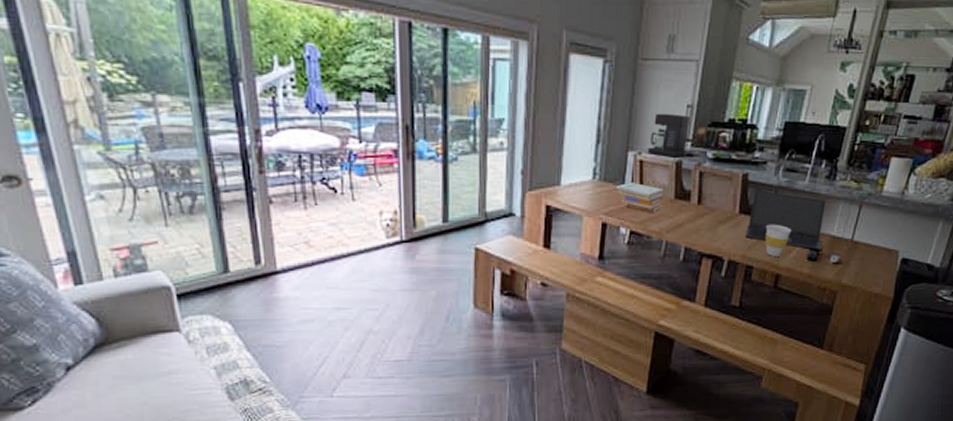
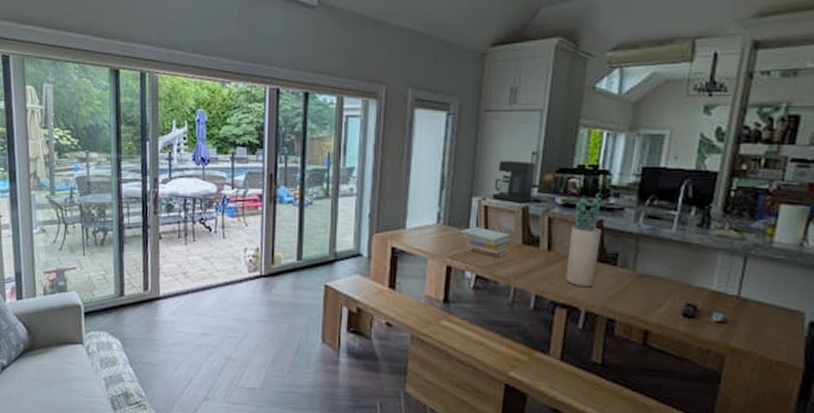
vase: none [712,142,749,238] -> present [565,188,603,288]
laptop: present [745,191,826,252] -> none [604,238,701,308]
cup: present [764,224,792,258] -> none [627,274,660,312]

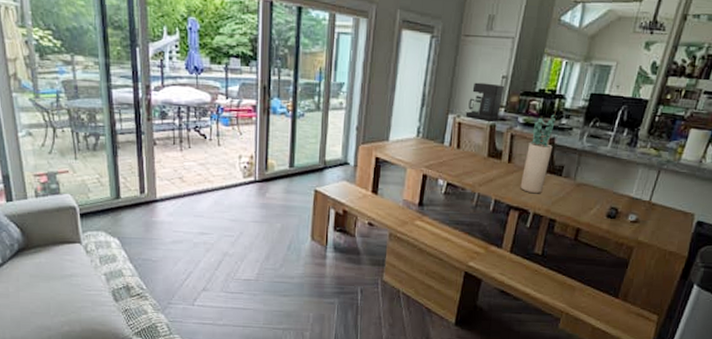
books: present [460,226,510,259] -> none [436,140,478,169]

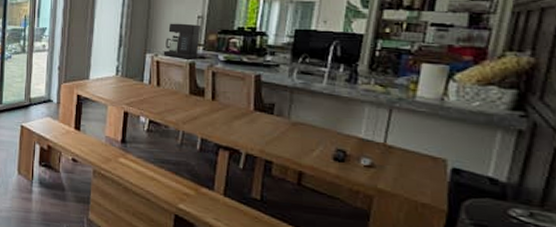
vase: present [520,110,557,194] -> none [227,47,260,133]

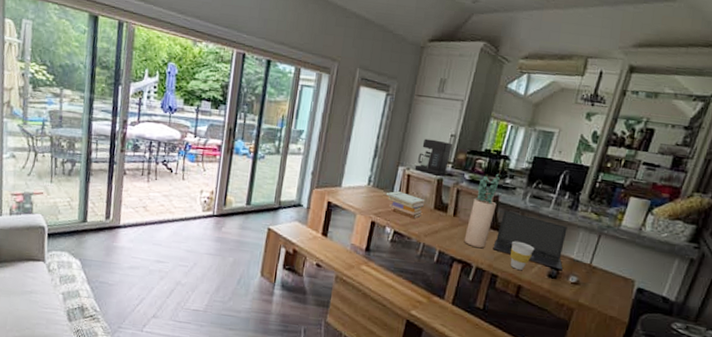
books: none [136,78,179,107] -> present [385,190,425,219]
vase: none [227,47,260,133] -> present [464,170,502,249]
laptop: none [262,90,350,153] -> present [493,211,567,271]
cup: none [283,122,313,155] -> present [510,240,535,271]

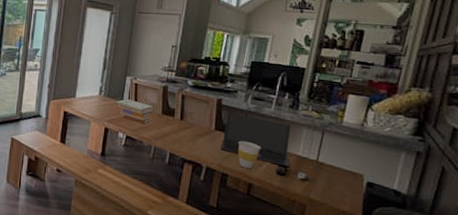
coffee maker: present [414,138,453,176] -> none [141,50,175,83]
vase: present [464,170,502,249] -> none [192,75,222,150]

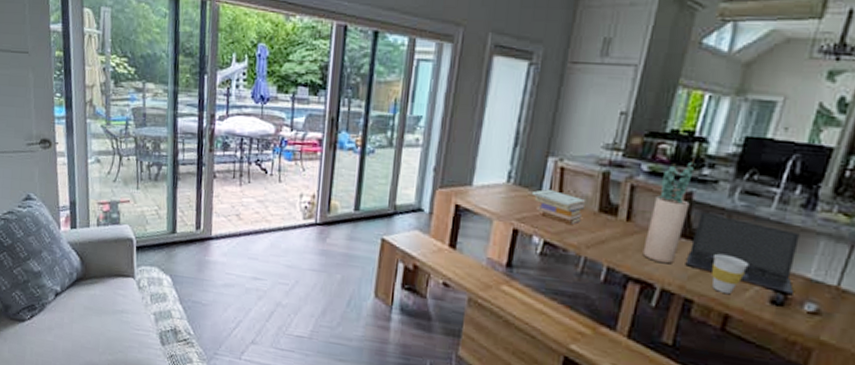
vase: none [192,75,222,150] -> present [642,157,696,264]

